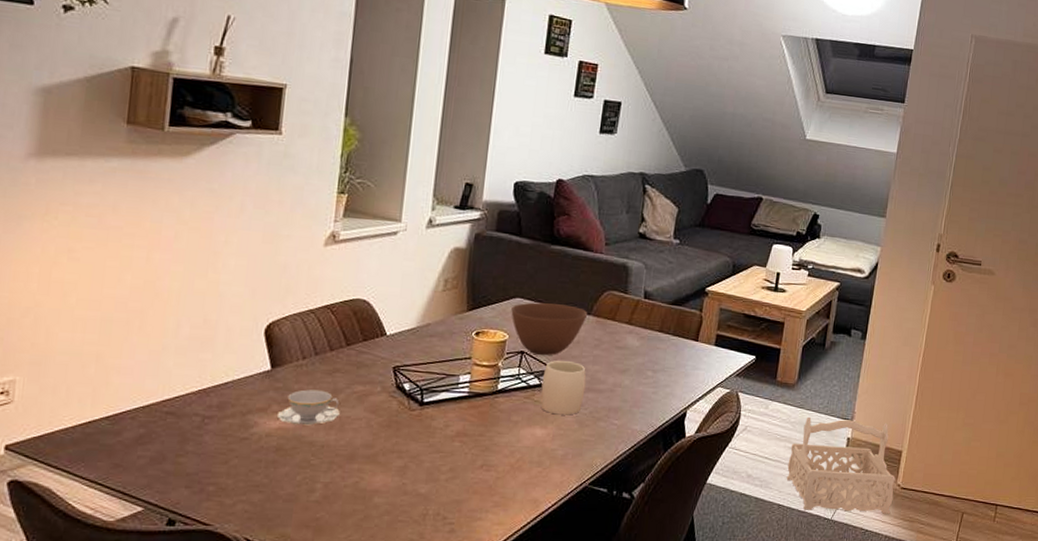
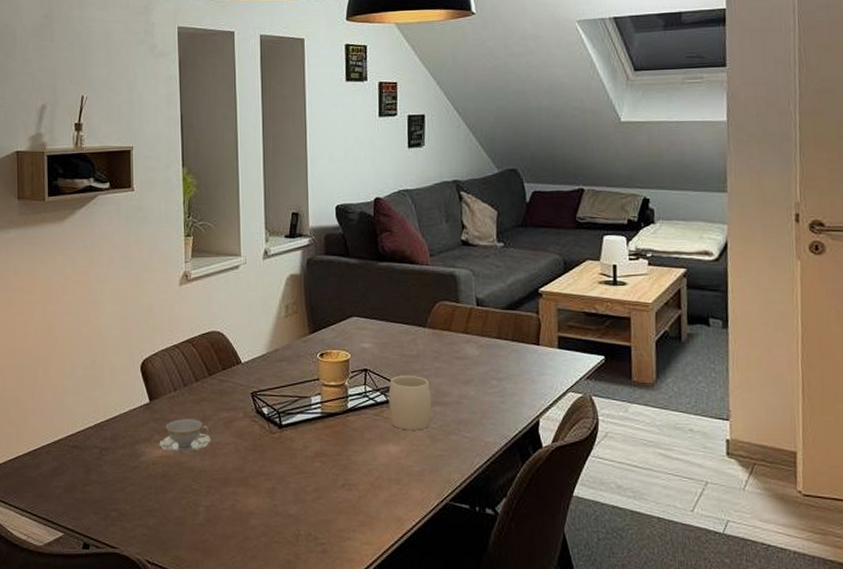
bowl: present [511,302,588,355] -> none [350,319,423,371]
decorative basket: present [786,416,896,514] -> none [661,418,796,526]

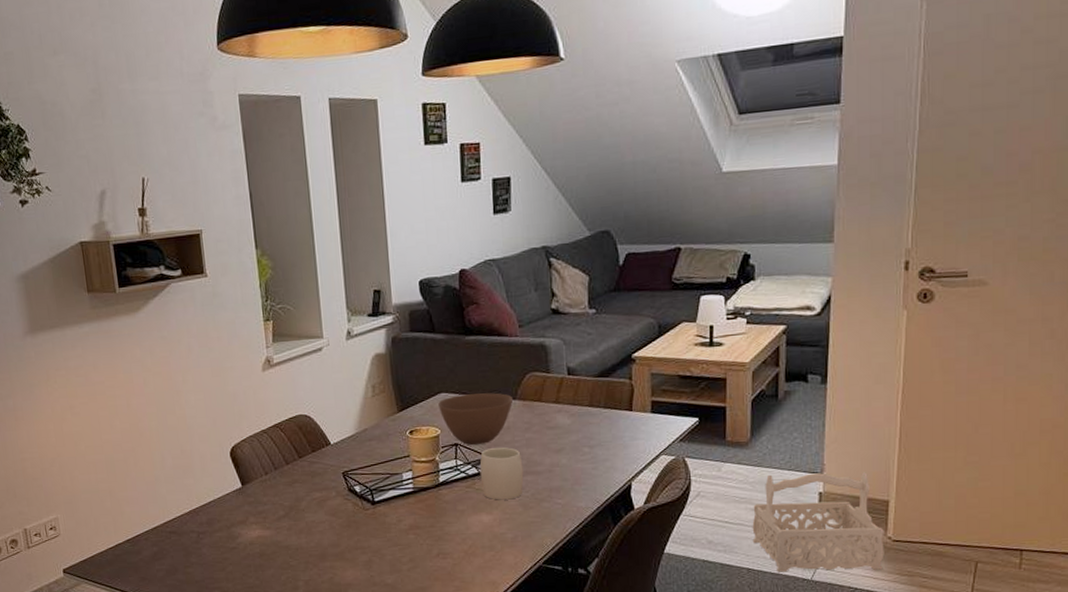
teacup: present [159,419,211,453] -> none [254,500,305,533]
bowl: none [350,319,423,371] -> present [438,393,514,445]
decorative basket: none [661,418,796,526] -> present [752,472,885,573]

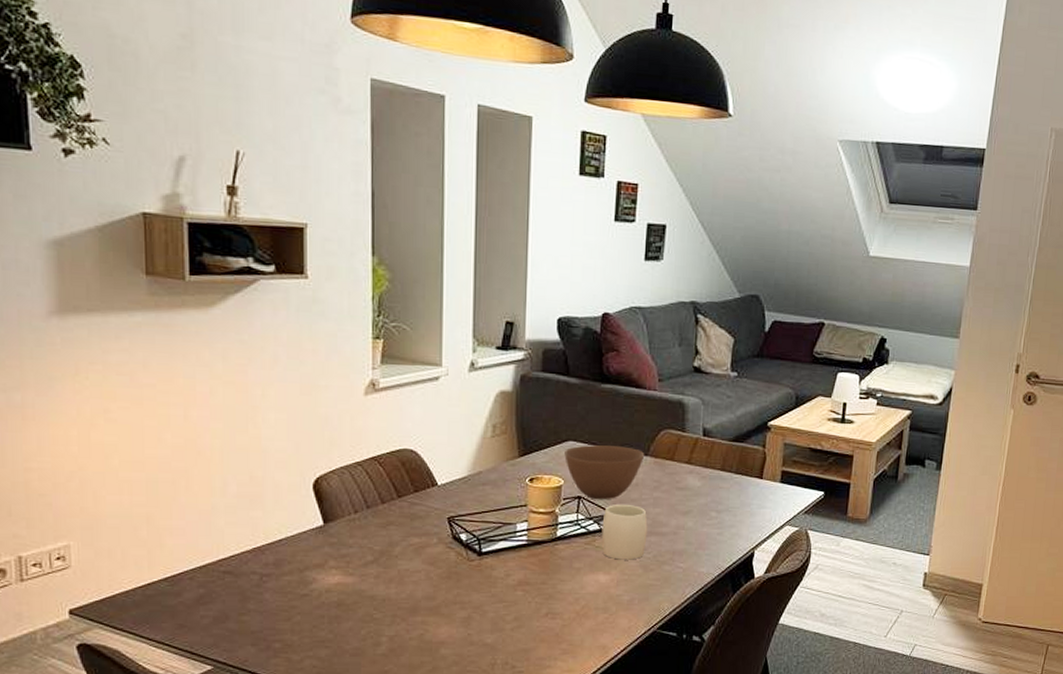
decorative basket: present [752,472,885,573] -> none [861,552,976,649]

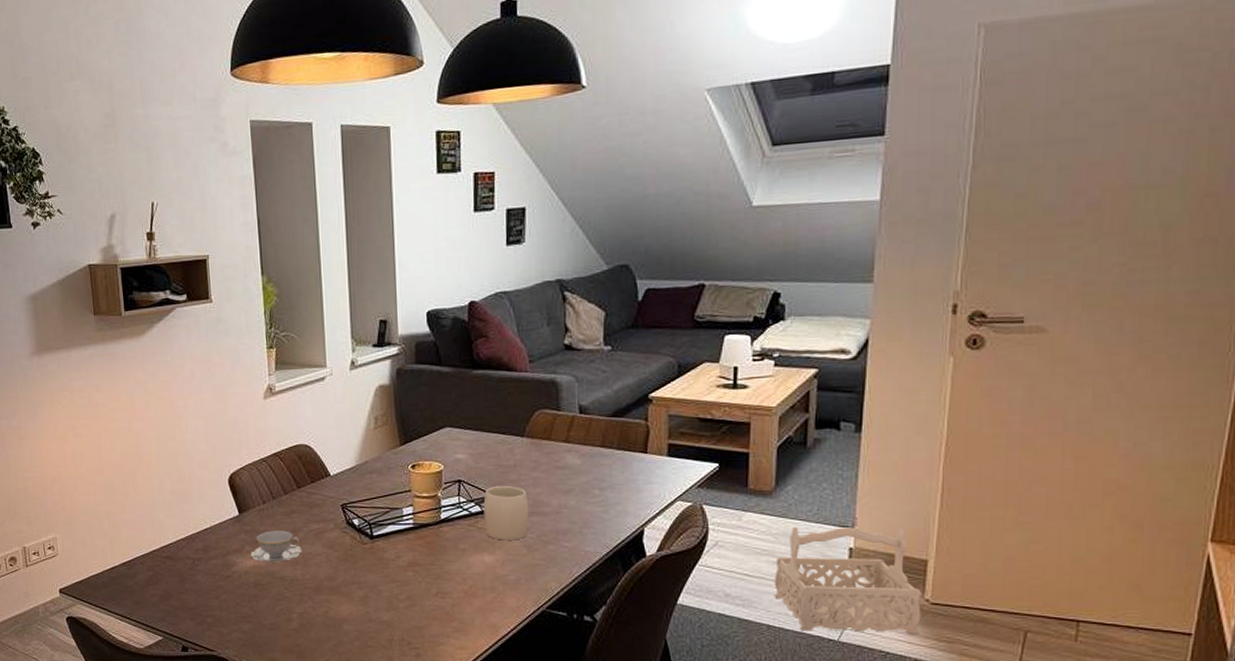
teacup: none [334,544,398,580] -> present [250,530,302,563]
bowl: present [564,445,645,499] -> none [442,429,521,482]
decorative basket: none [861,552,976,649] -> present [774,526,922,634]

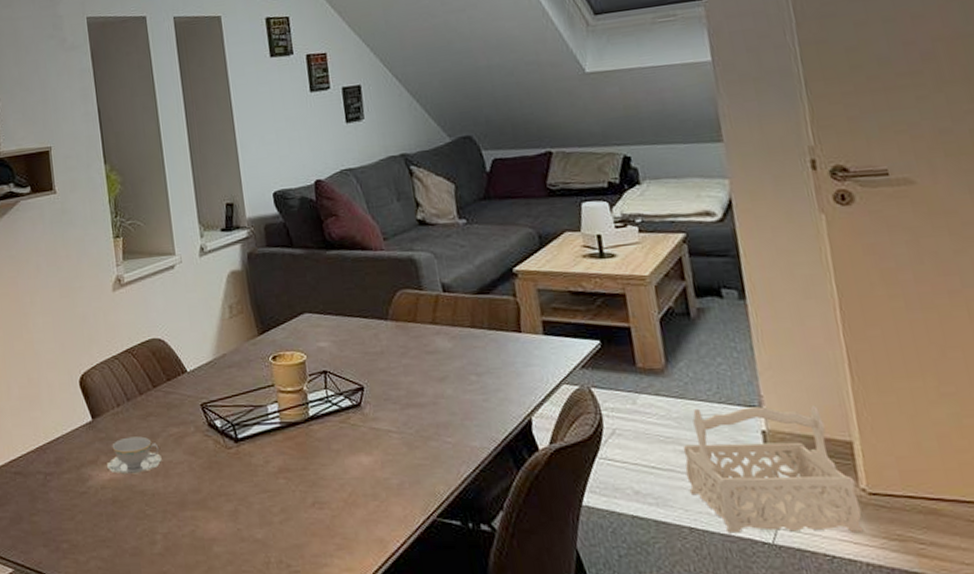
mug: present [483,486,529,540] -> none [353,375,406,438]

